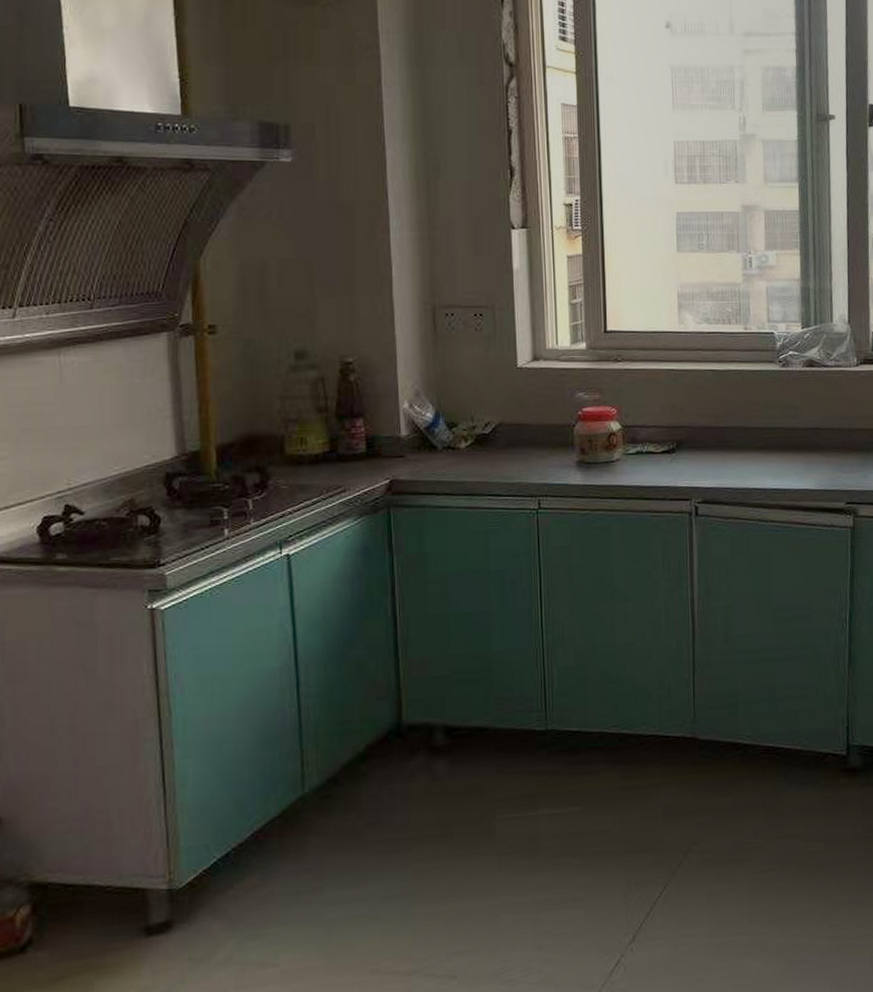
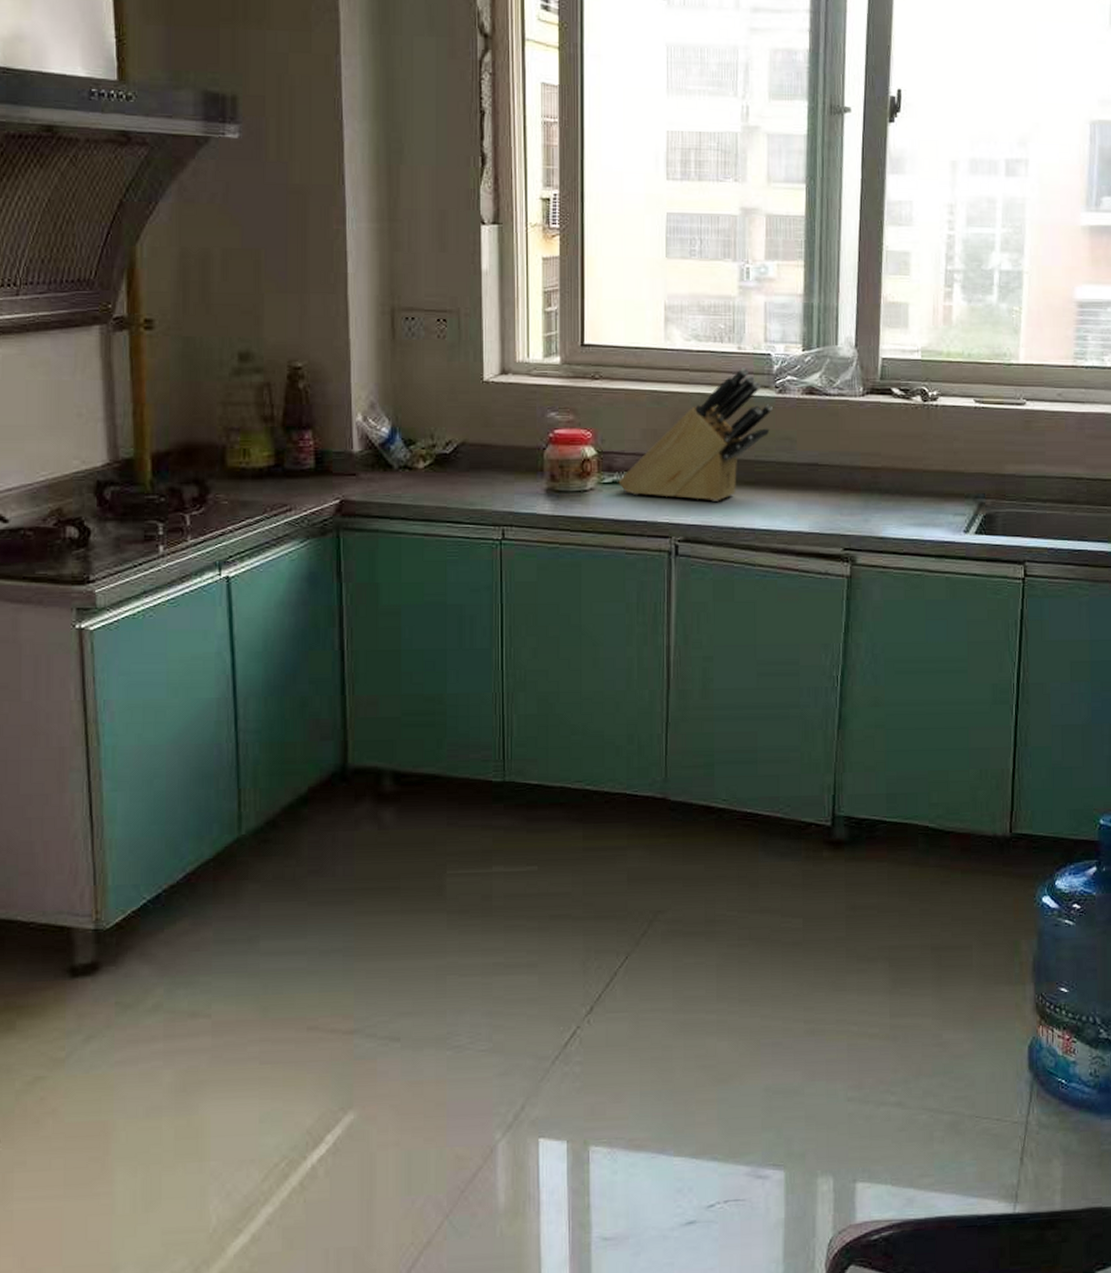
knife block: none [641,346,778,466] -> present [618,368,773,502]

